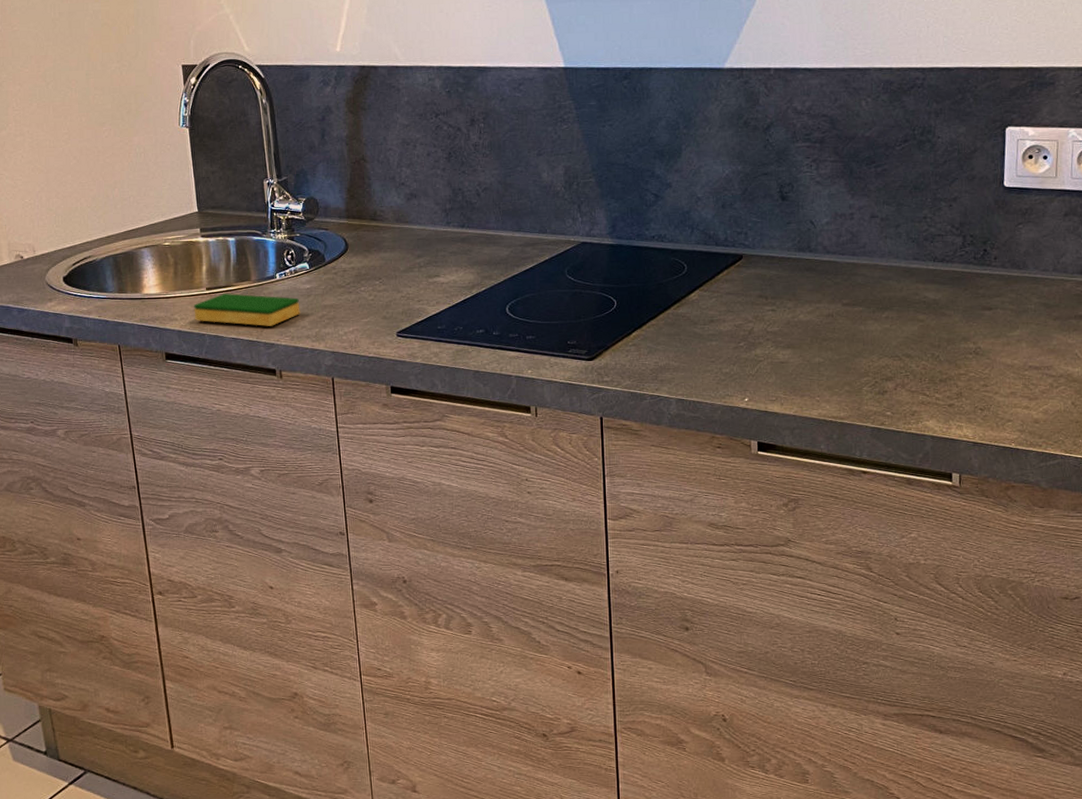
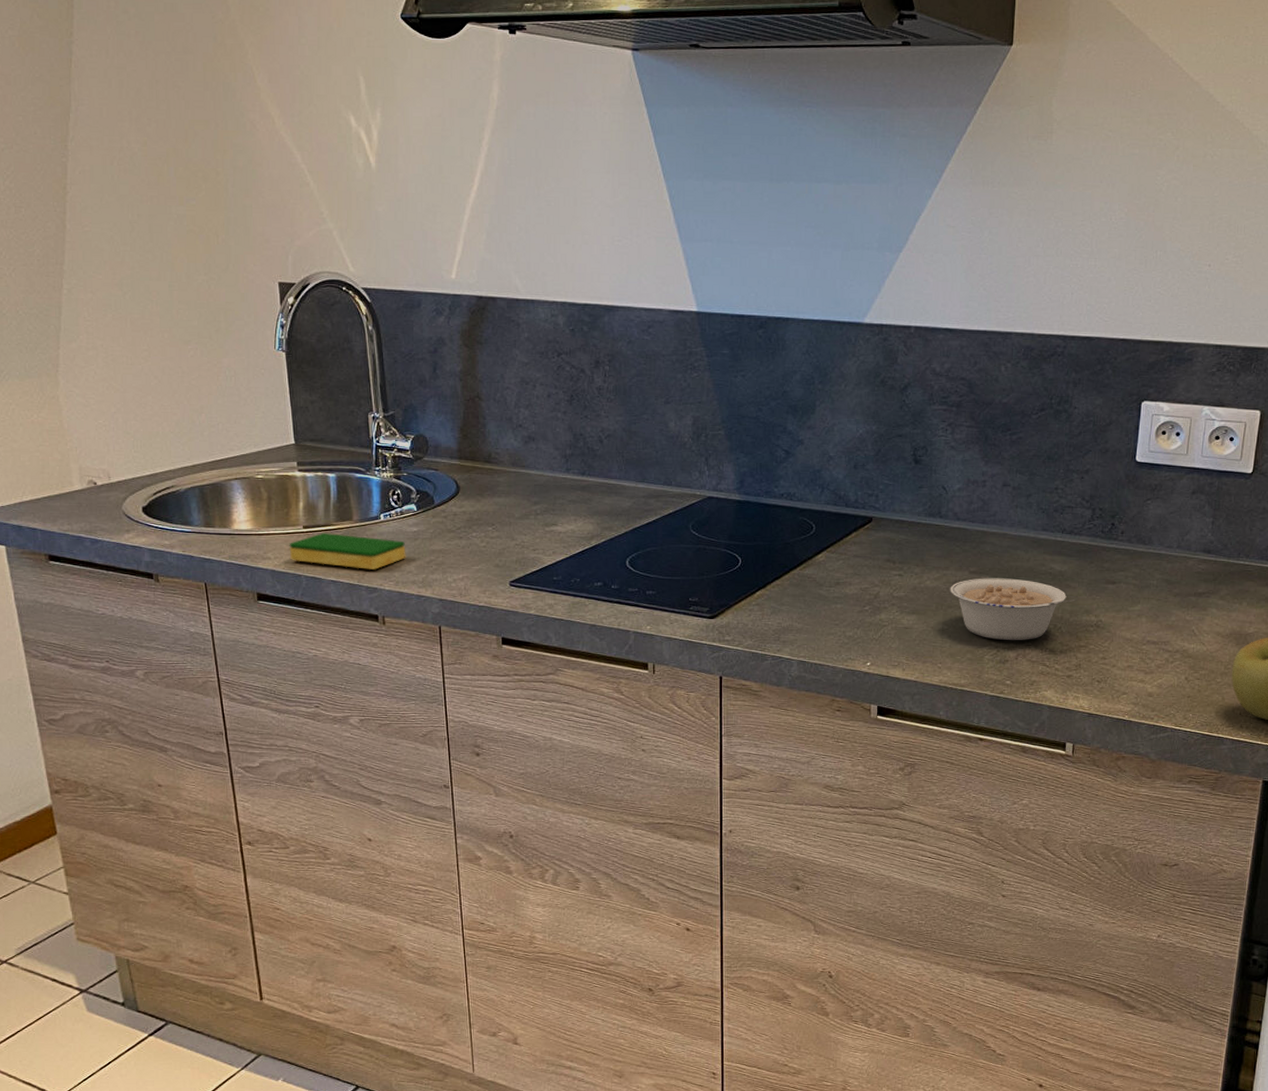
legume: none [824,309,952,371] -> present [950,578,1075,640]

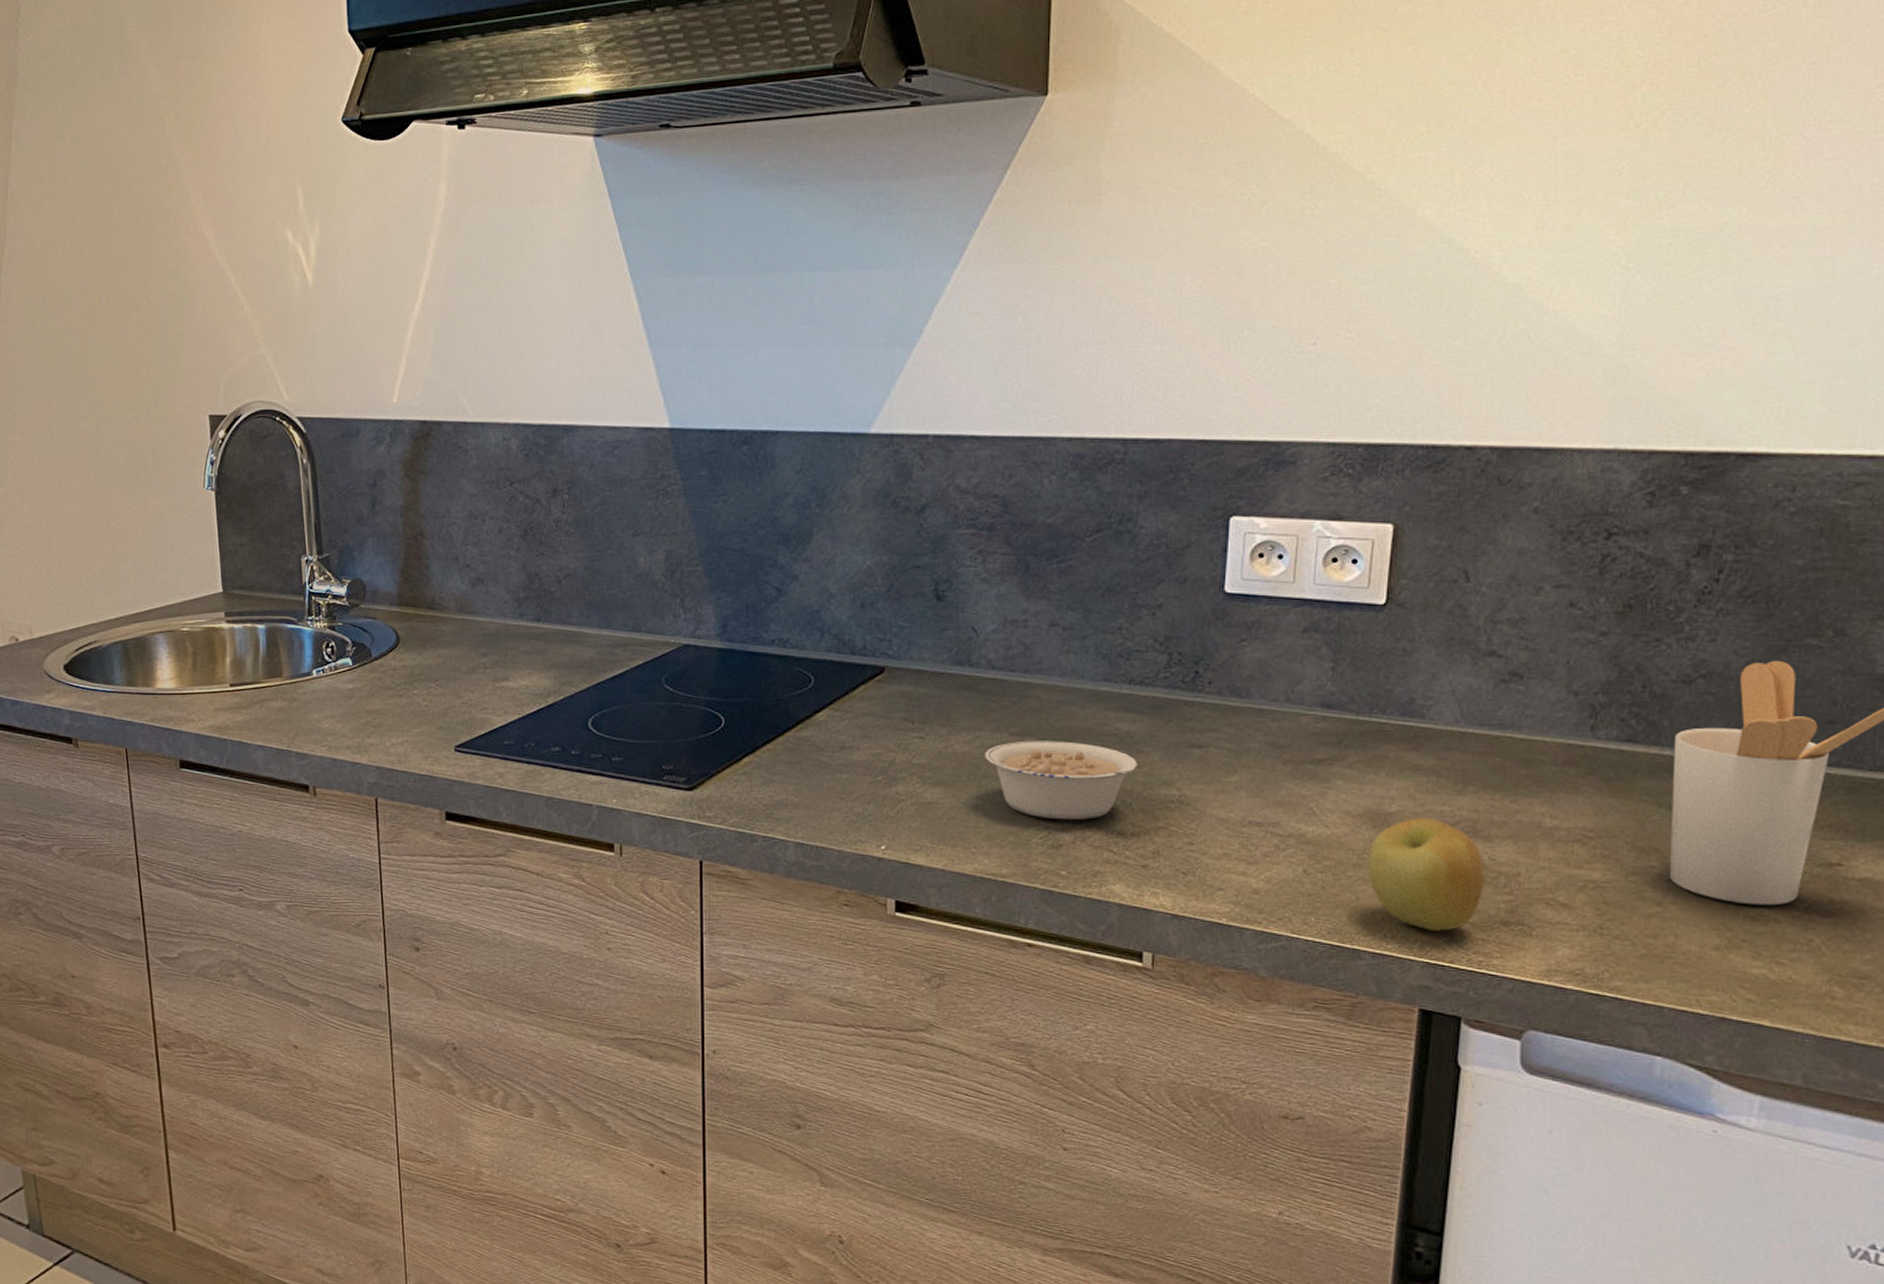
dish sponge: present [289,533,406,570] -> none [214,692,340,733]

